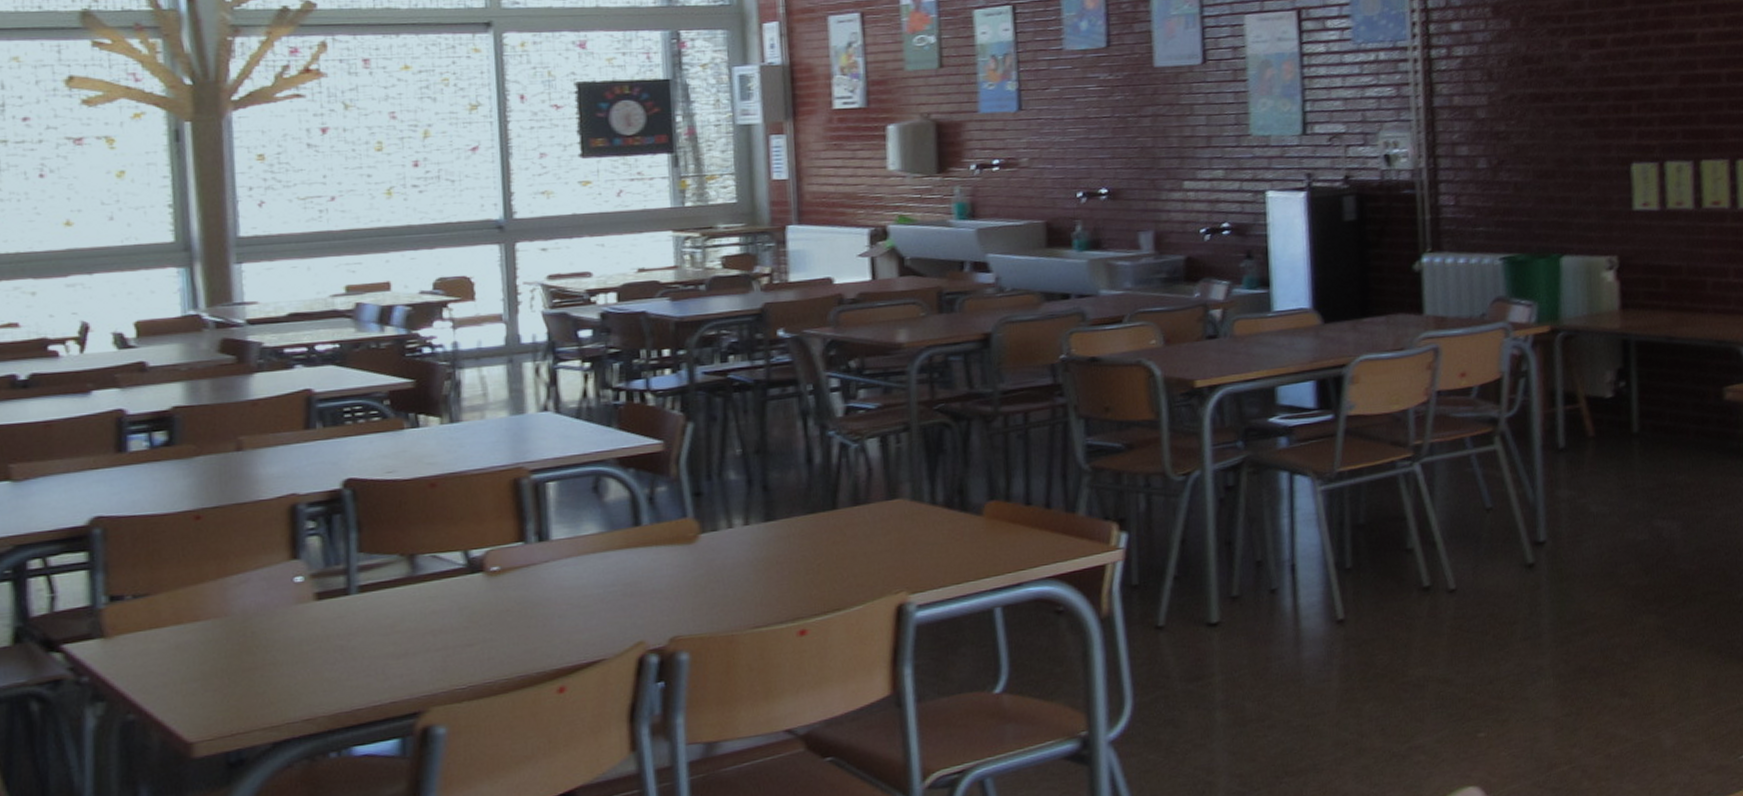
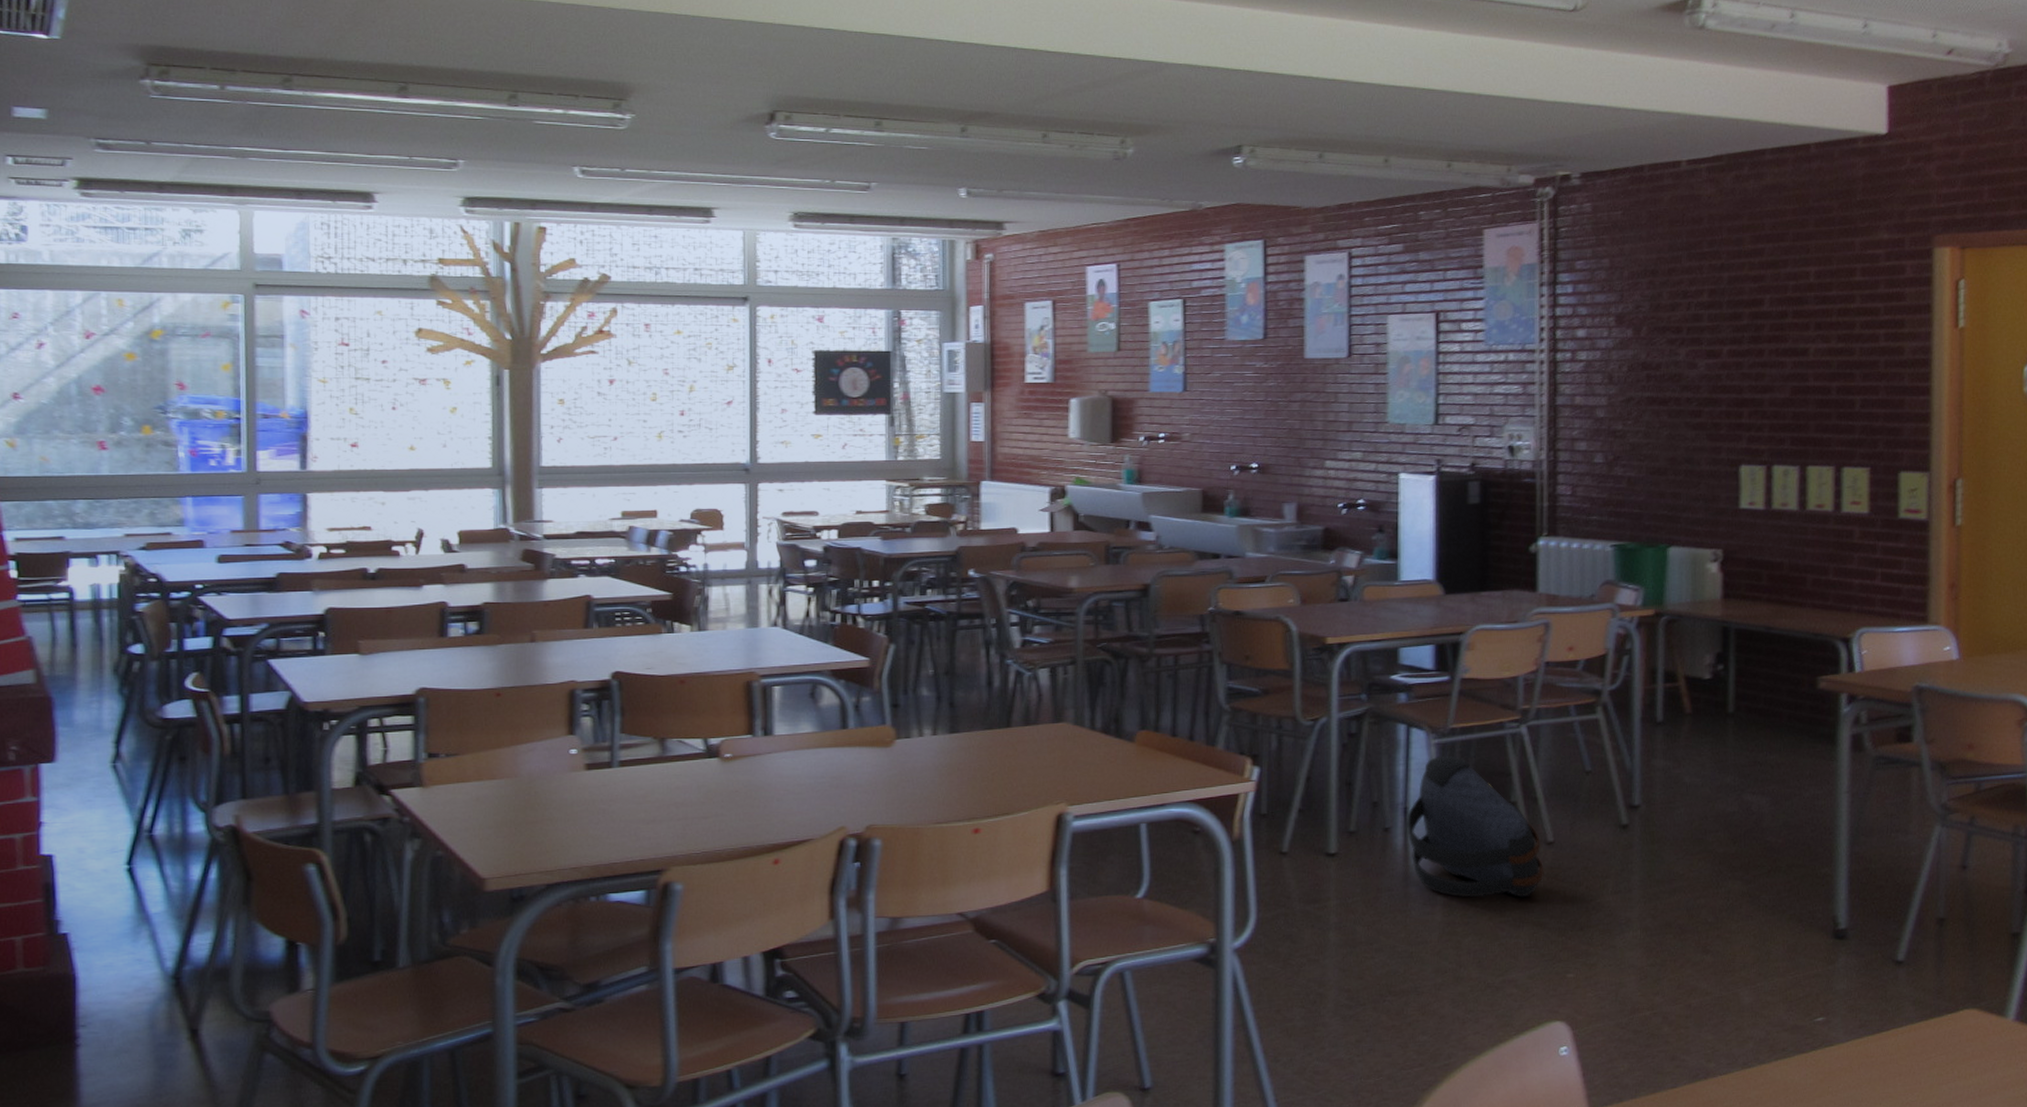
backpack: none [1294,502,1449,660] -> present [1406,755,1545,898]

